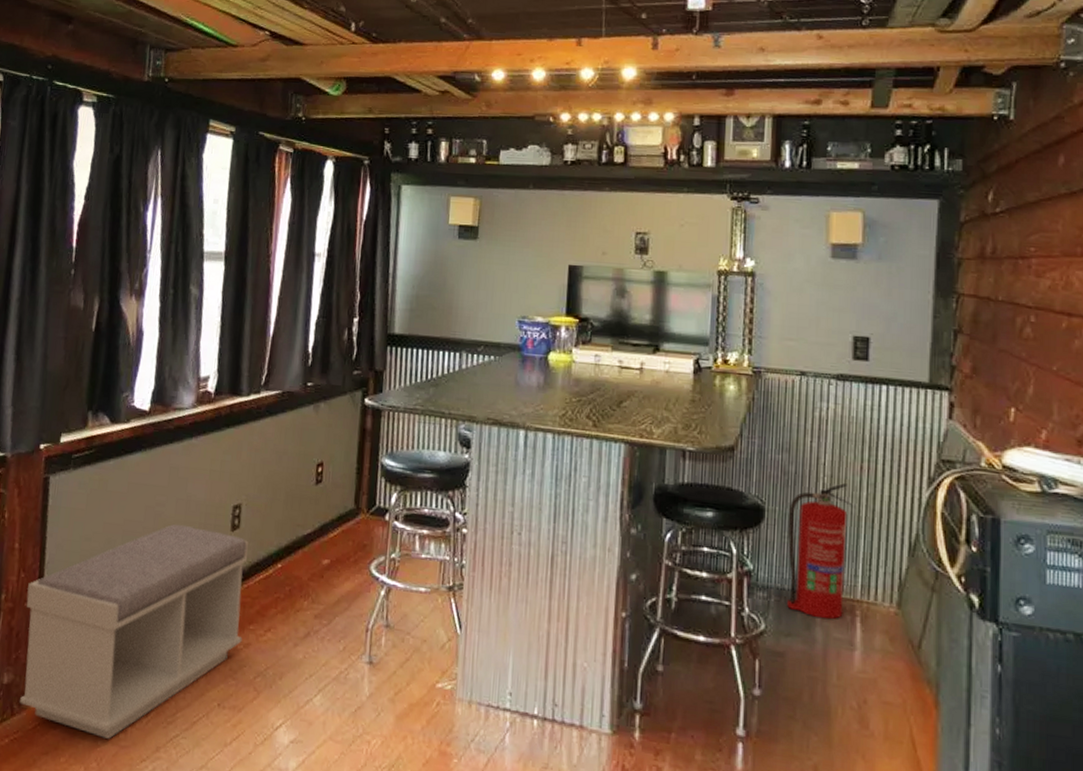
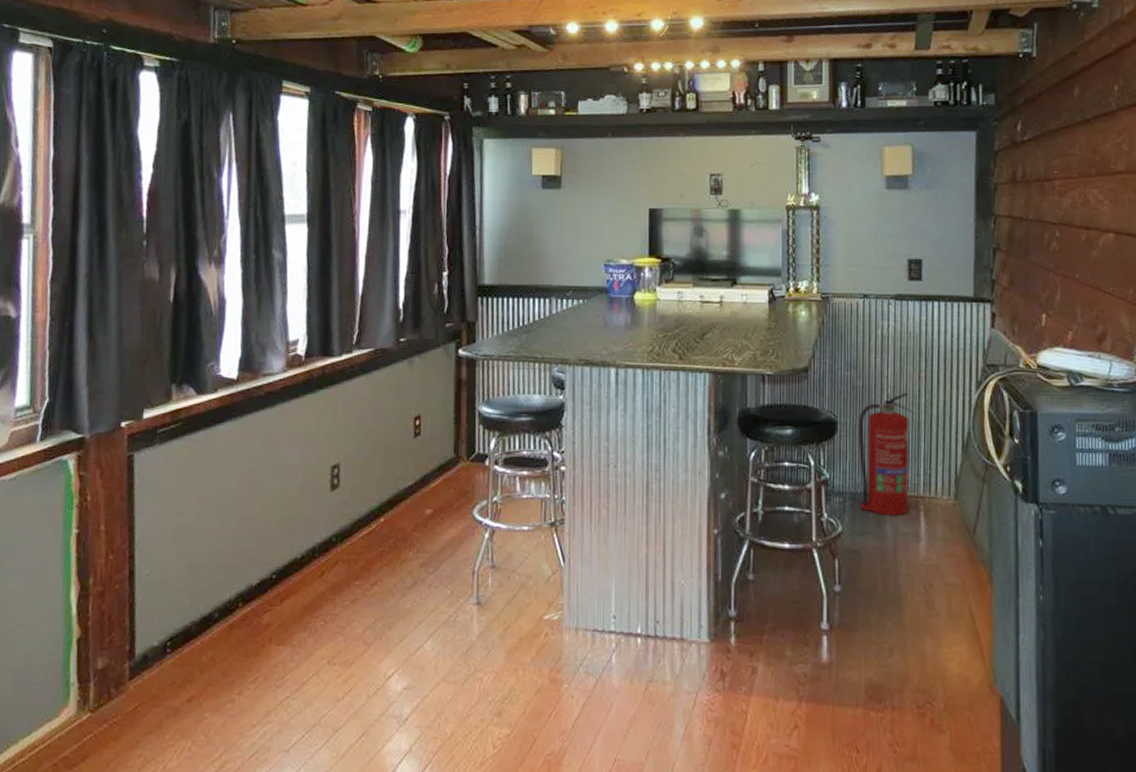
bench: present [20,523,248,739] -> none [117,489,350,710]

